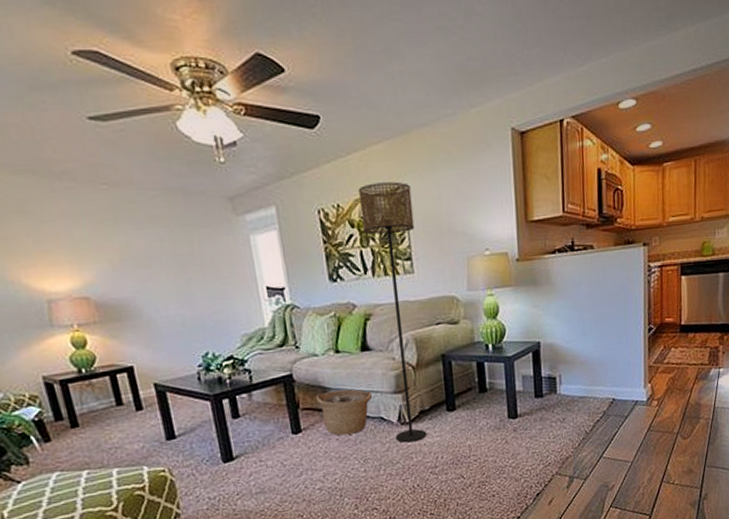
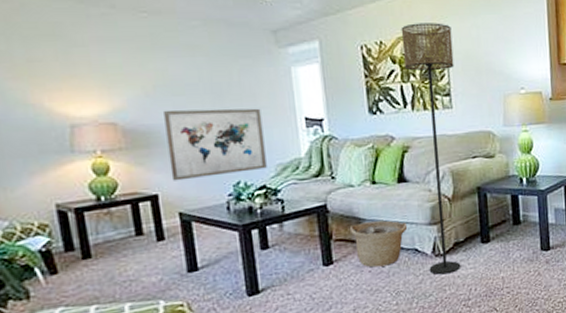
wall art: none [131,278,233,353] -> present [164,108,267,181]

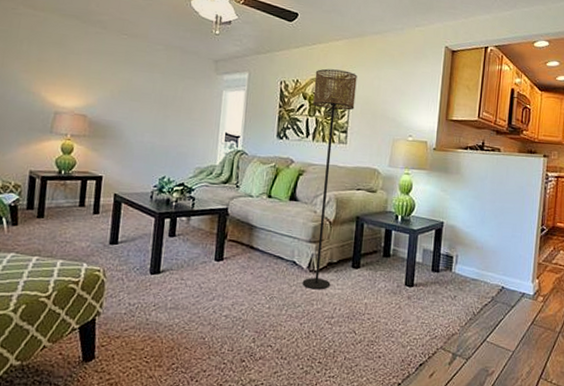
wall art: present [164,108,267,181] -> none [115,111,193,170]
basket: present [349,220,408,268] -> none [242,229,291,272]

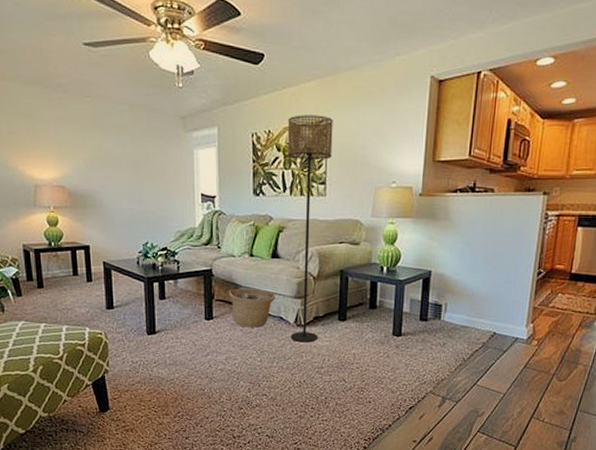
basket: none [242,229,291,272] -> present [228,289,276,328]

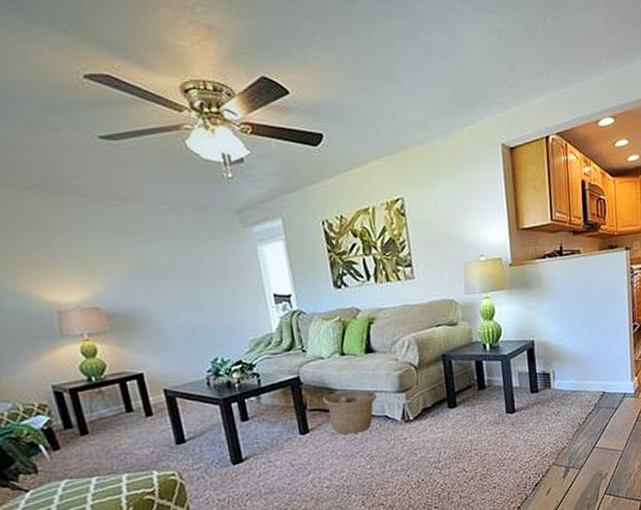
floor lamp: present [287,115,333,343] -> none [360,194,430,440]

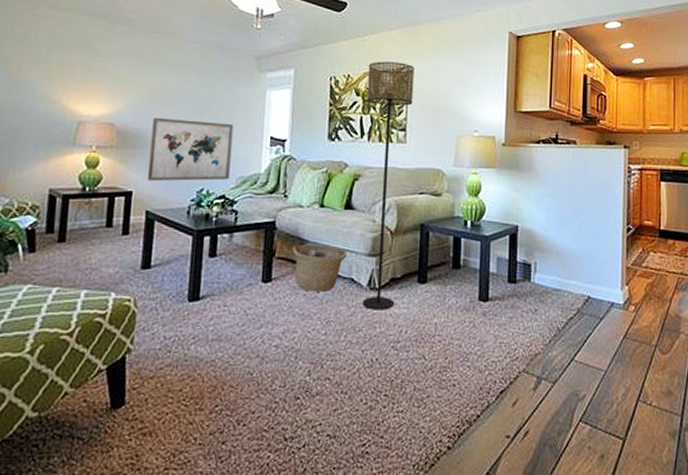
wall art: none [141,287,241,360] -> present [147,117,234,182]
floor lamp: none [360,194,430,440] -> present [362,61,415,310]

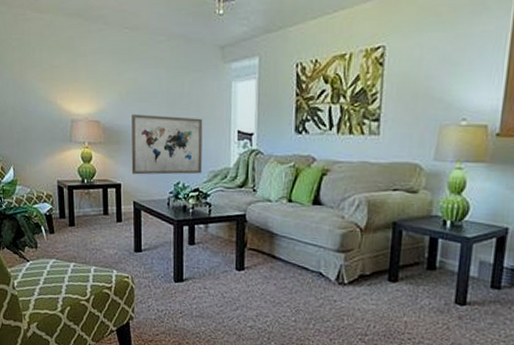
basket: present [292,244,348,292] -> none [262,237,316,283]
floor lamp: present [362,61,415,310] -> none [330,41,392,305]

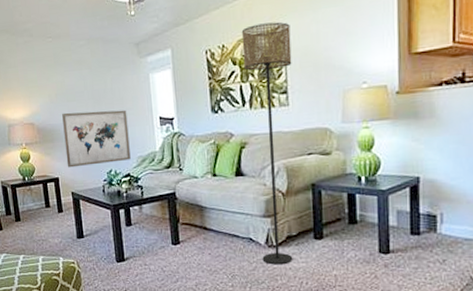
floor lamp: none [330,41,392,305] -> present [241,21,293,265]

